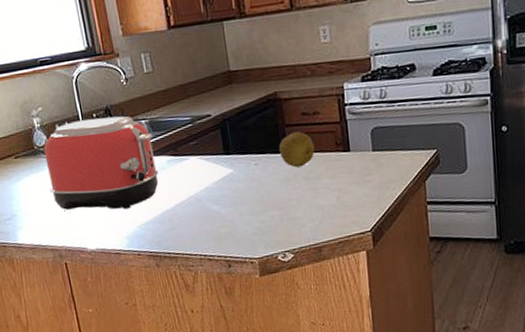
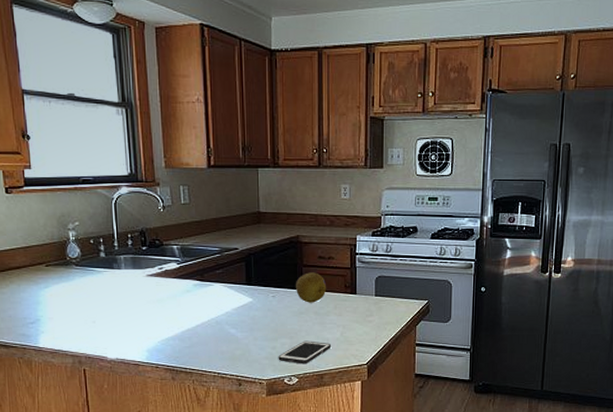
toaster: present [43,116,159,210] -> none [76,239,184,324]
cell phone: none [268,210,328,238] -> present [278,340,332,364]

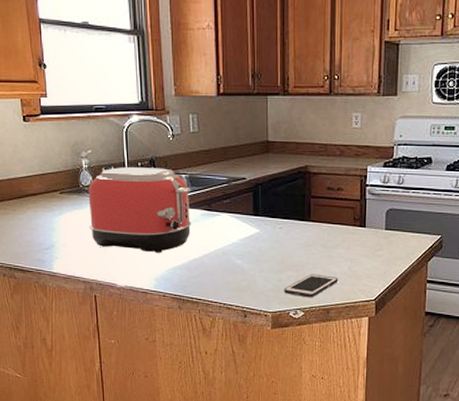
toaster: none [76,239,184,324] -> present [88,167,192,253]
fruit: present [295,272,327,303] -> none [302,204,335,235]

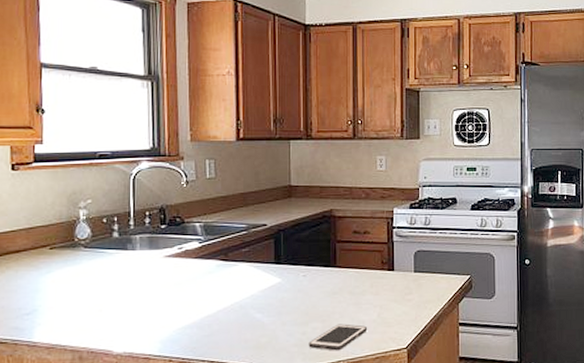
toaster: present [88,167,192,253] -> none [83,217,206,311]

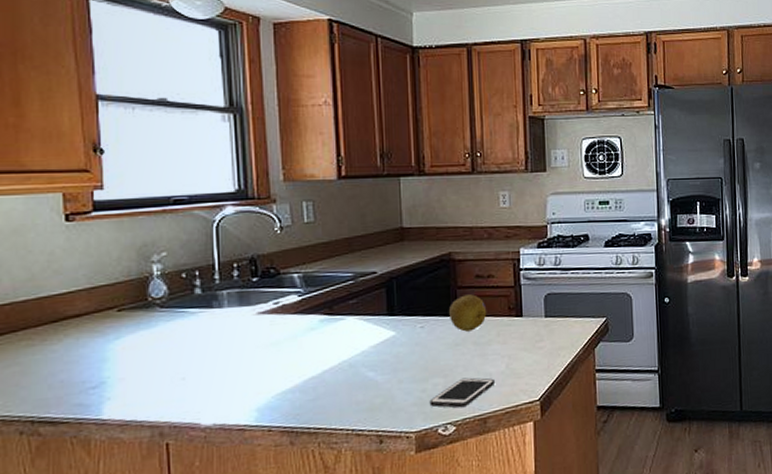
fruit: none [328,248,362,282] -> present [448,294,487,332]

